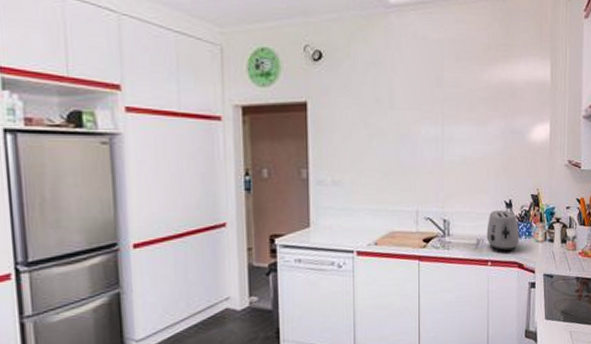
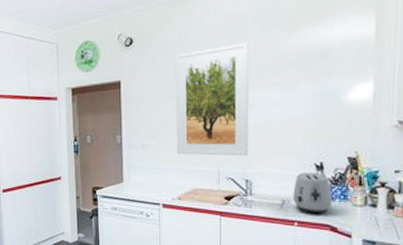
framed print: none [371,72,447,194] -> present [175,42,249,156]

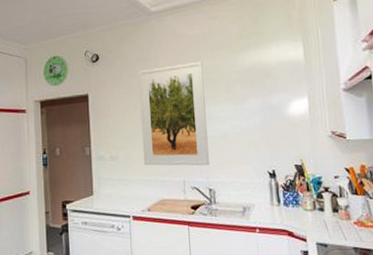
toaster: present [293,173,332,214] -> none [252,180,287,220]

